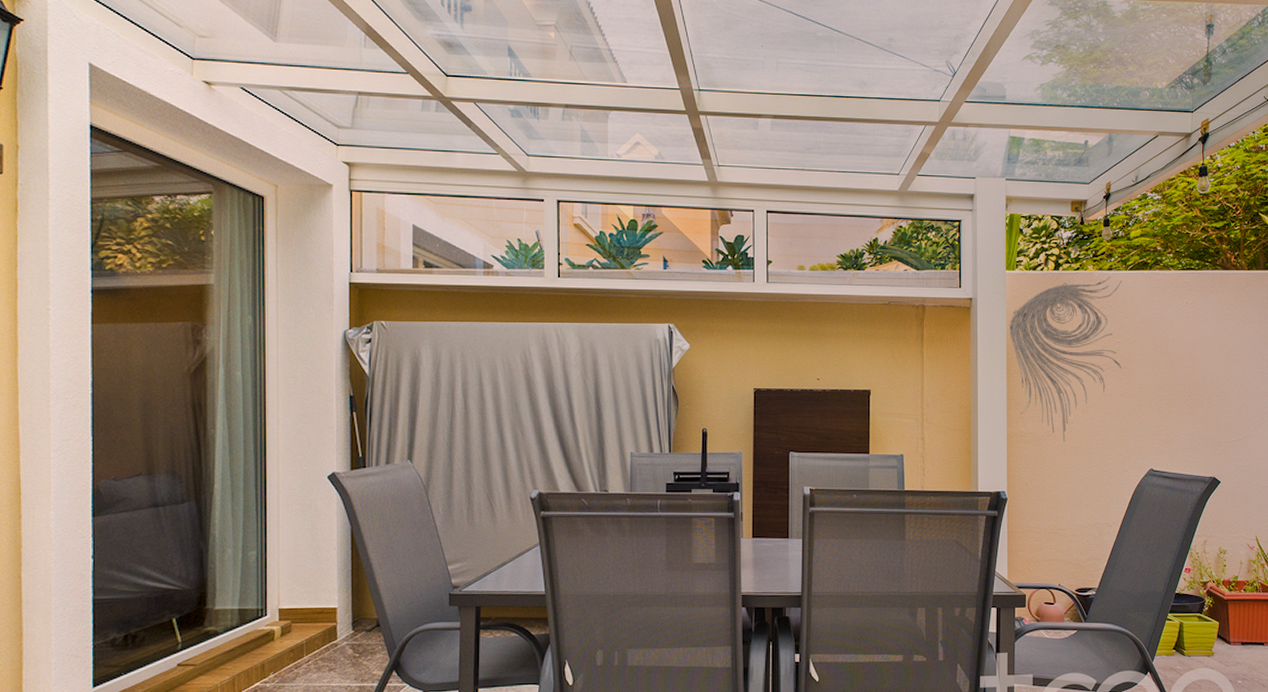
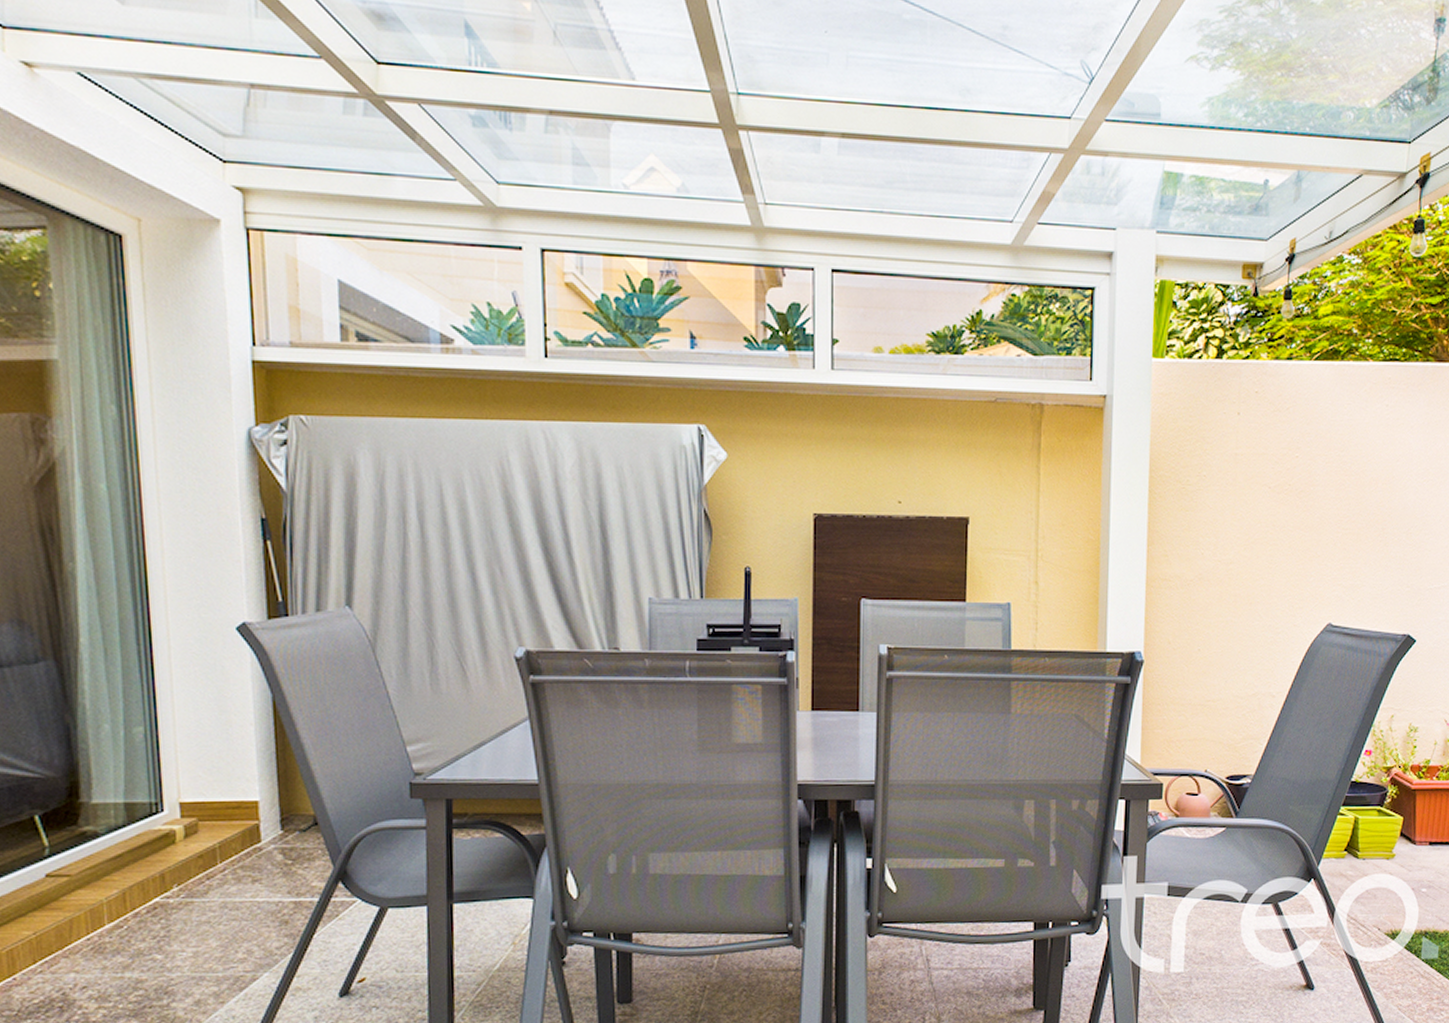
wall sculpture: present [1009,277,1123,443] -> none [1153,369,1305,589]

